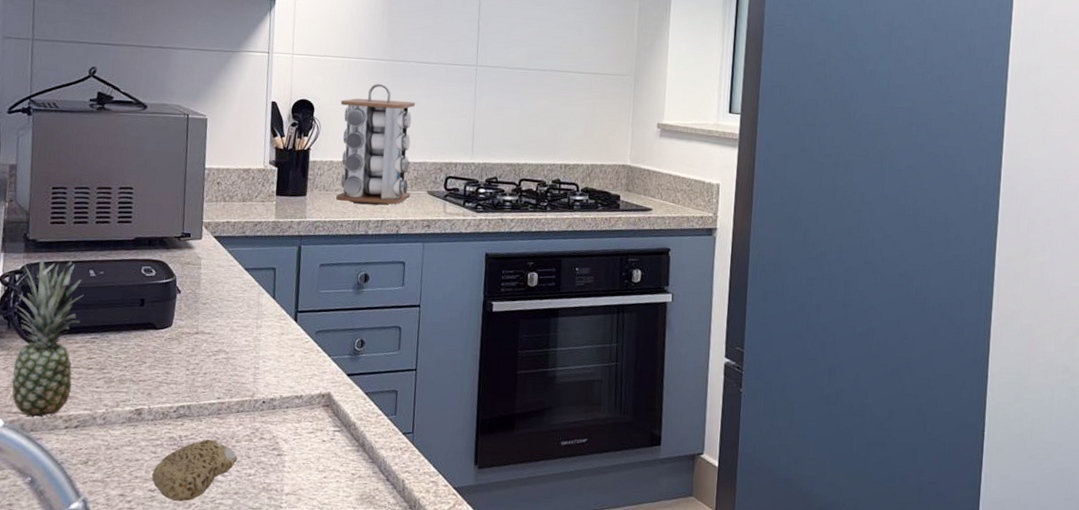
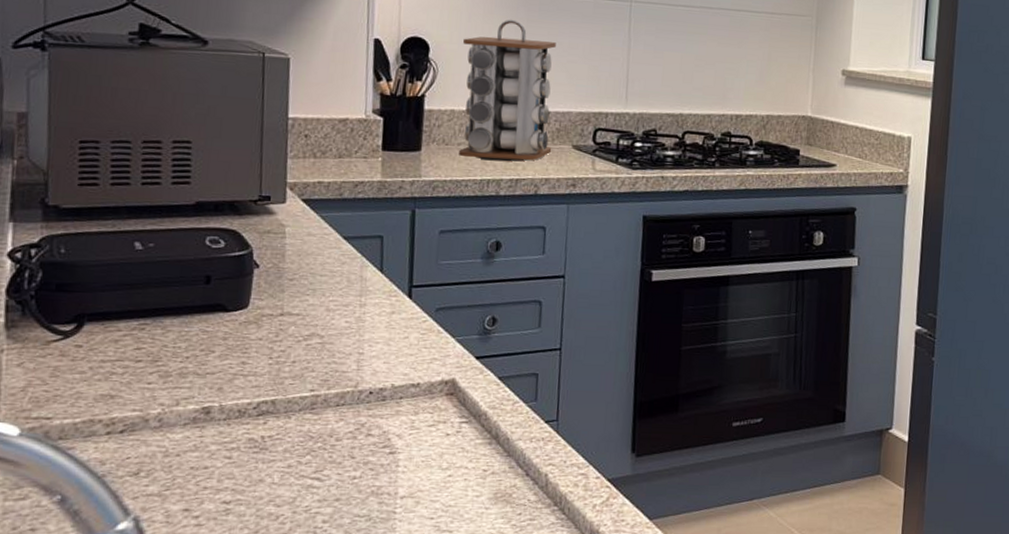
fruit: present [11,258,84,417] -> none [29,229,128,422]
sponge: present [151,438,238,502] -> none [225,438,339,513]

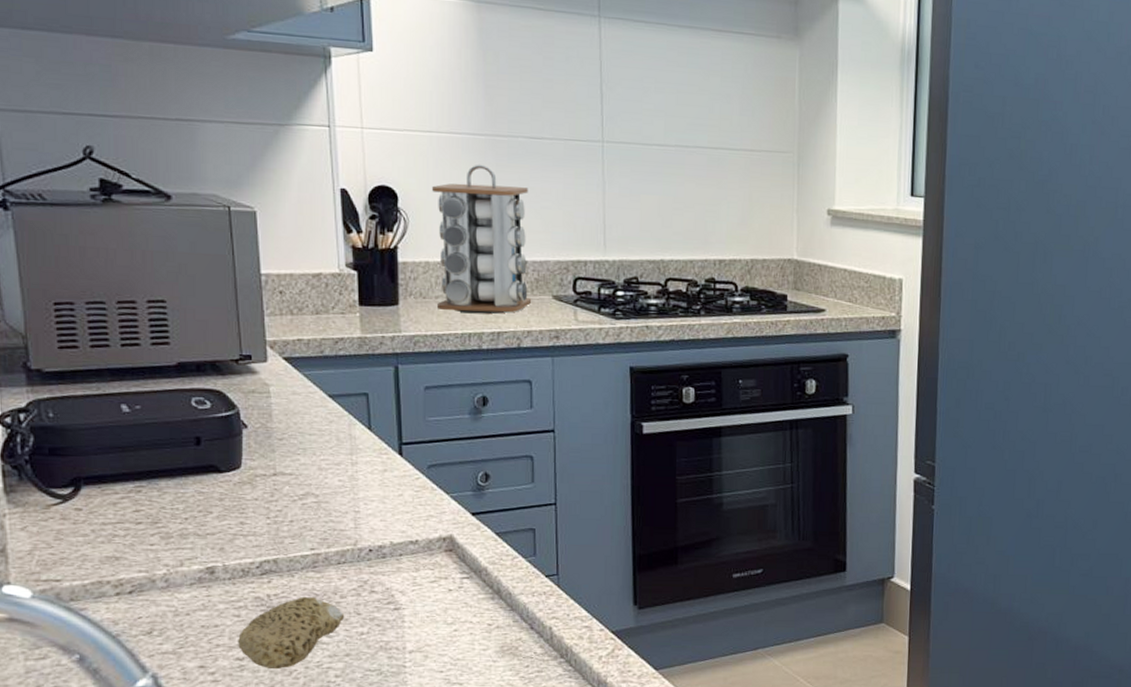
sponge: none [225,438,339,513] -> present [237,596,345,668]

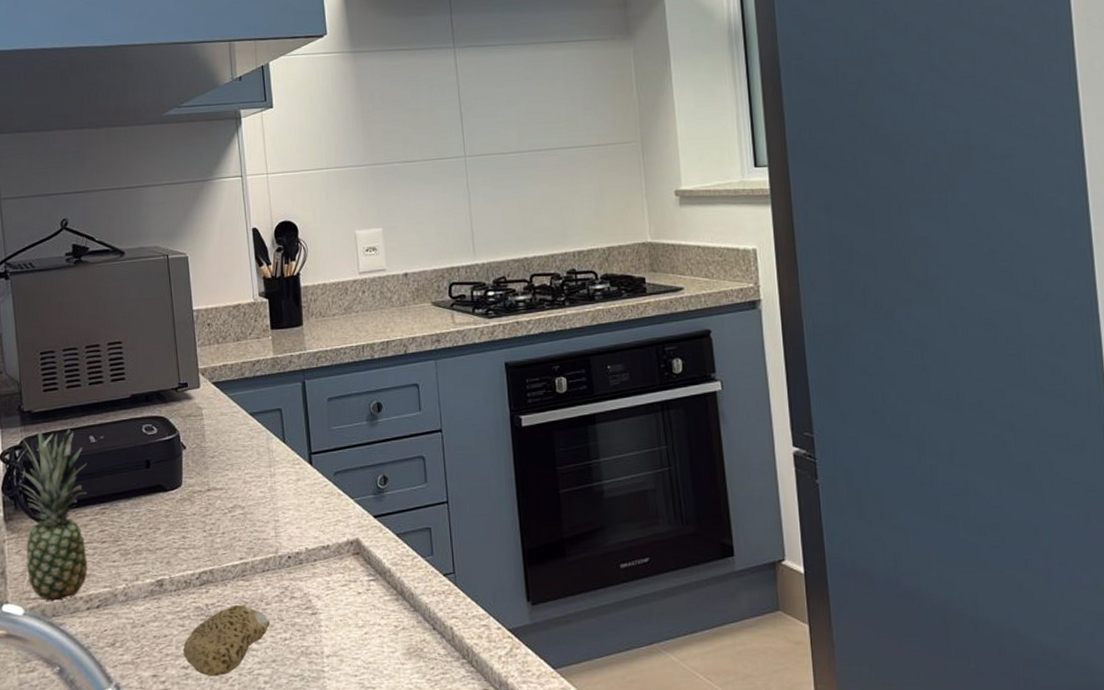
fruit: none [24,392,118,584] -> present [18,429,88,601]
spice rack: present [432,164,532,314] -> none [325,191,414,327]

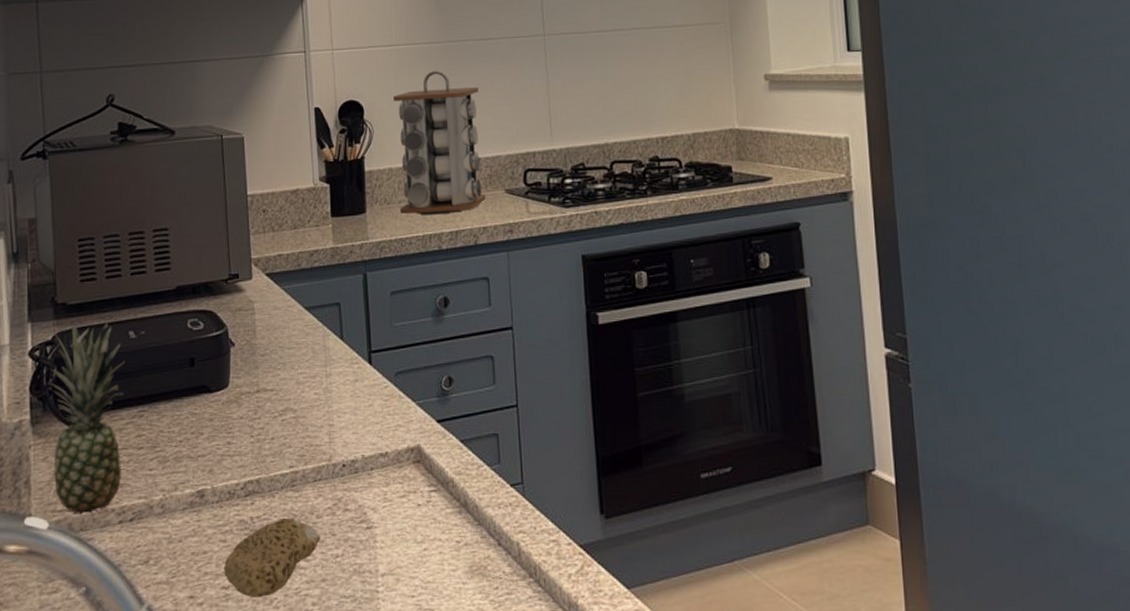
spice rack: none [325,191,414,327] -> present [393,70,486,215]

